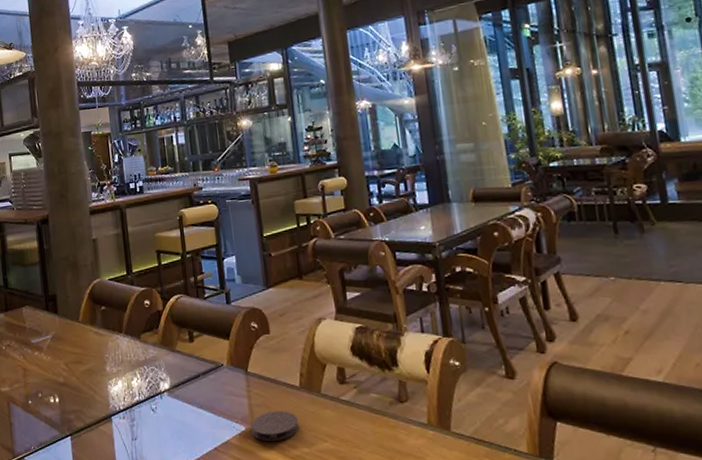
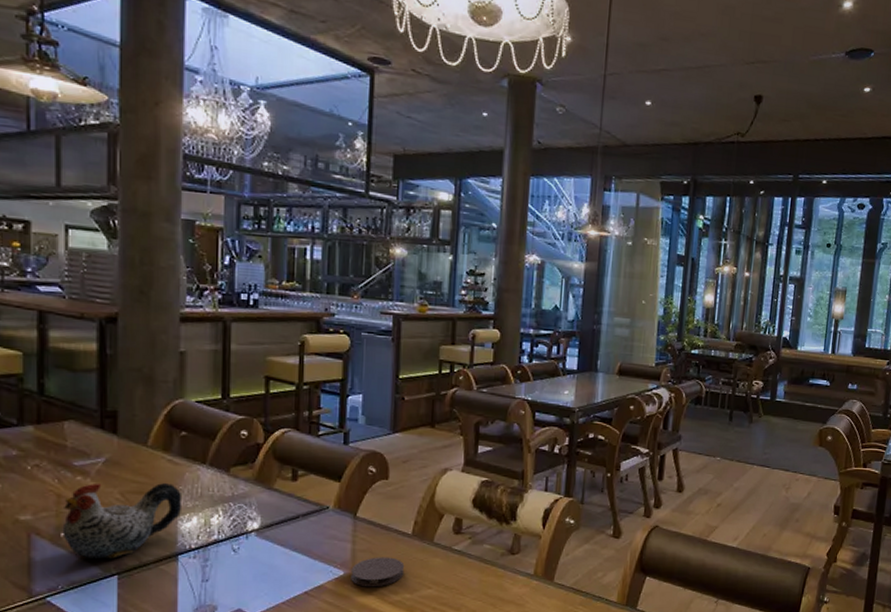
chicken figurine: none [29,353,110,422] -> present [62,483,183,559]

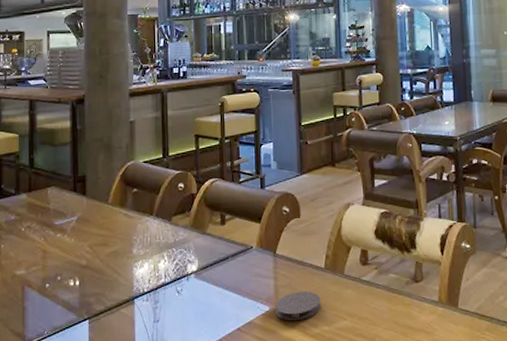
chicken figurine: present [62,483,183,559] -> none [47,235,136,306]

